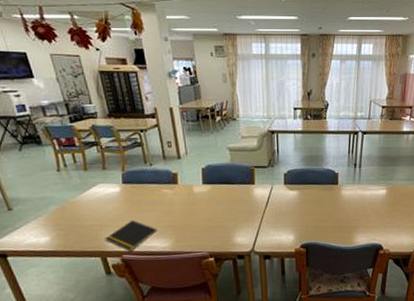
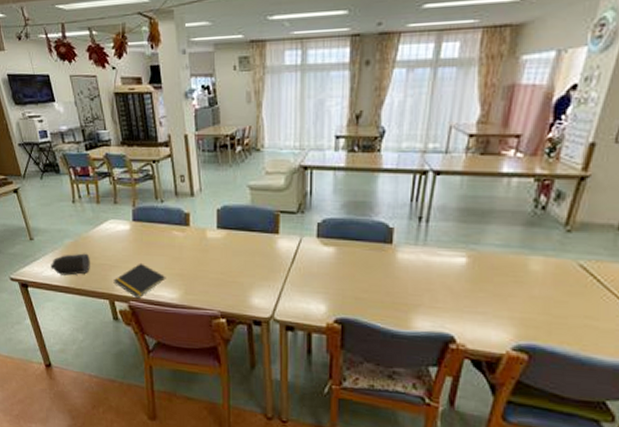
atomizer: none [34,217,79,241] -> present [51,253,90,276]

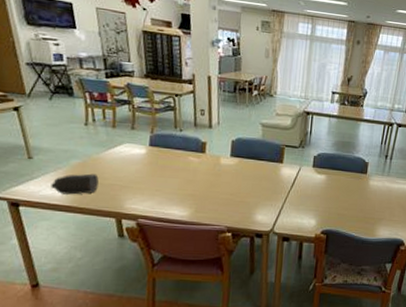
notepad: present [113,262,166,299] -> none [122,184,178,217]

